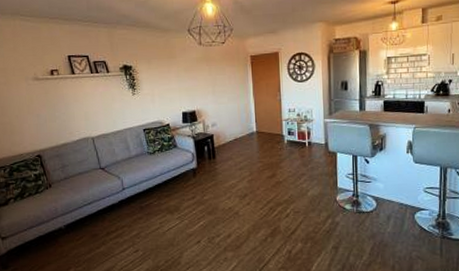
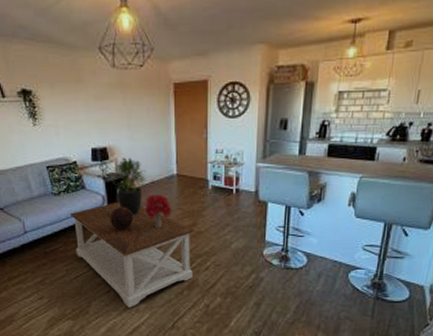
coffee table: none [164,157,275,257] -> present [70,201,194,308]
potted plant: none [199,118,230,170] -> present [111,157,147,216]
decorative sphere: none [199,162,219,184] -> present [110,207,133,230]
bouquet: none [229,150,254,180] -> present [145,194,172,228]

